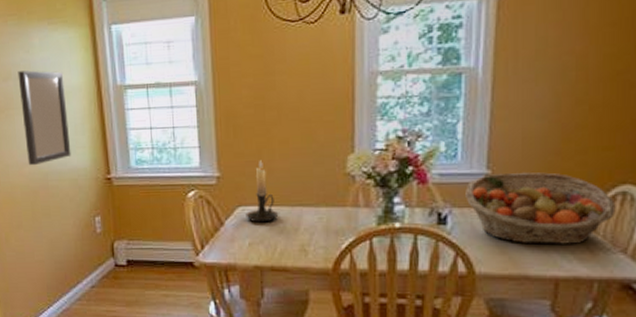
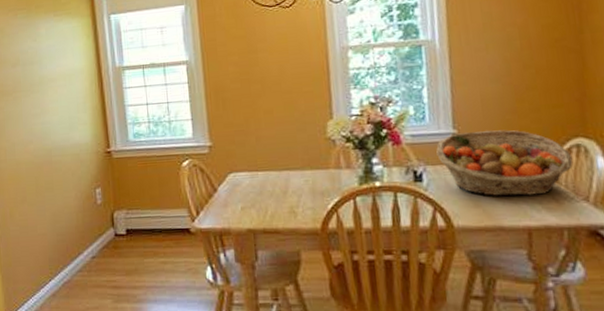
home mirror: present [17,70,71,166] -> none [25,56,74,143]
candle holder: present [246,160,279,223] -> none [237,129,268,188]

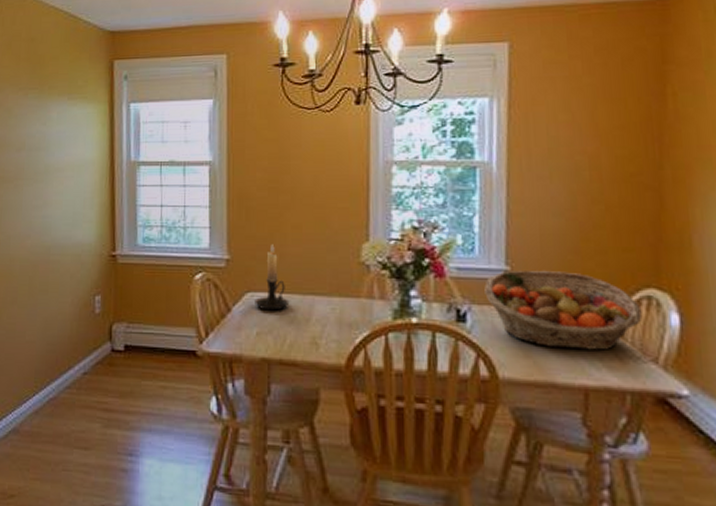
candle holder: none [237,129,268,188] -> present [255,244,290,311]

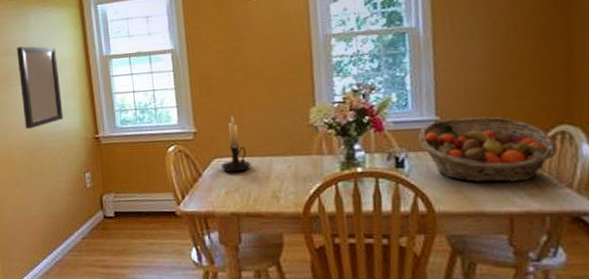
home mirror: none [31,142,78,239] -> present [16,46,64,130]

